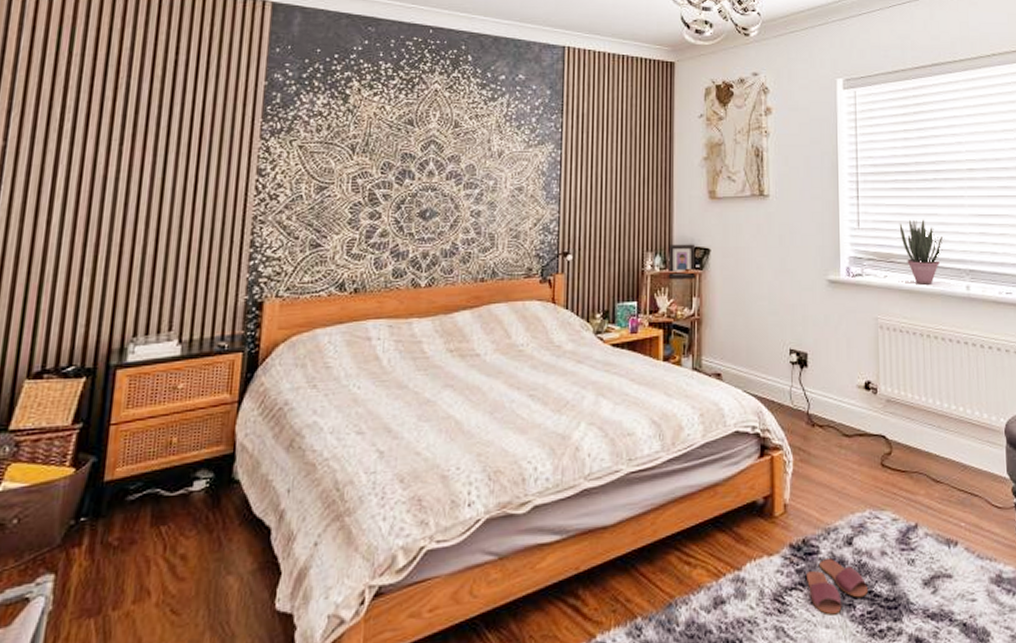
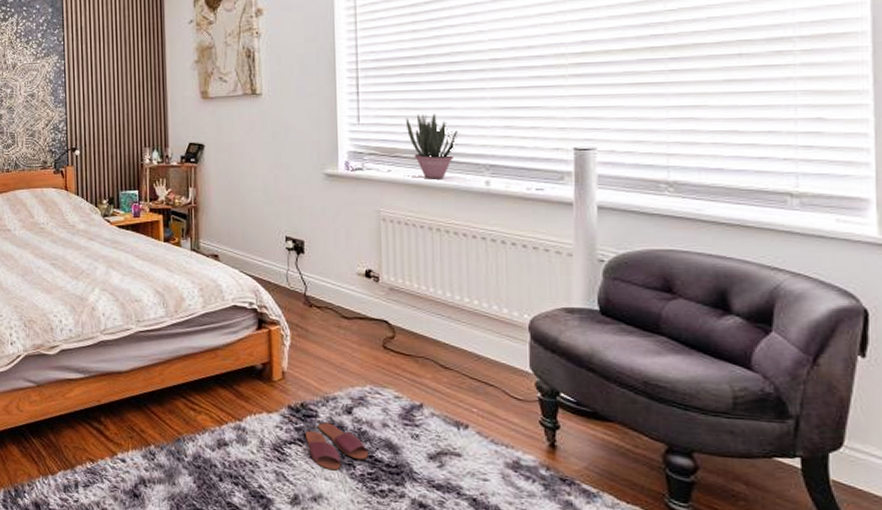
picture frame: present [668,244,696,278] -> none [164,140,191,171]

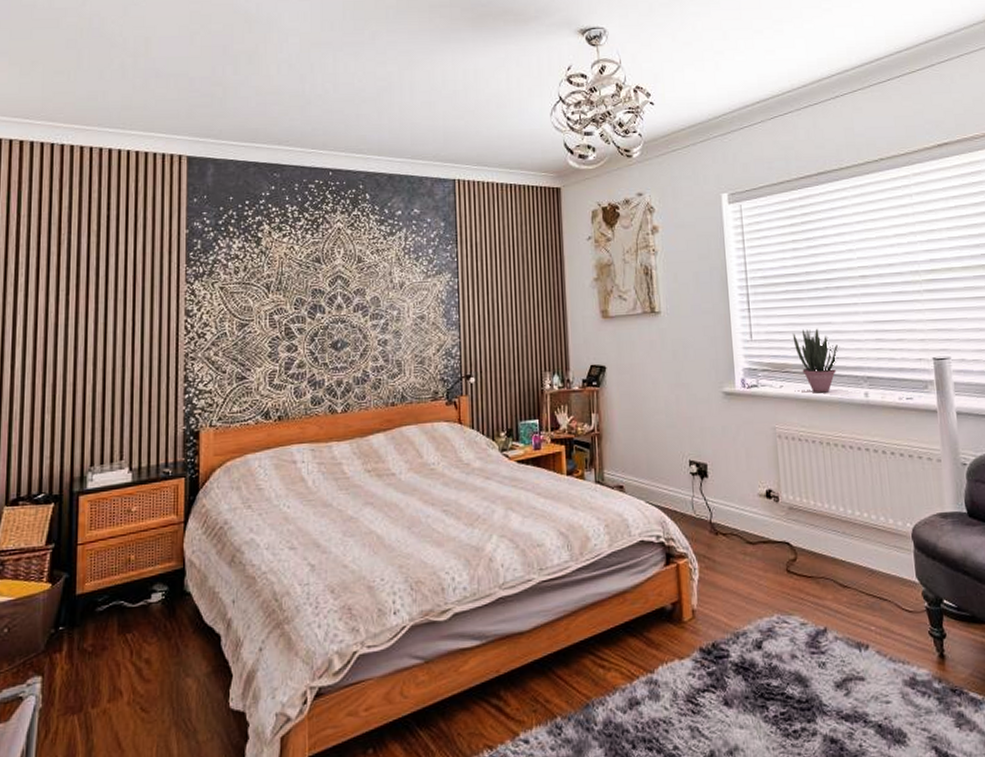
slippers: present [306,422,368,471] -> none [718,662,780,716]

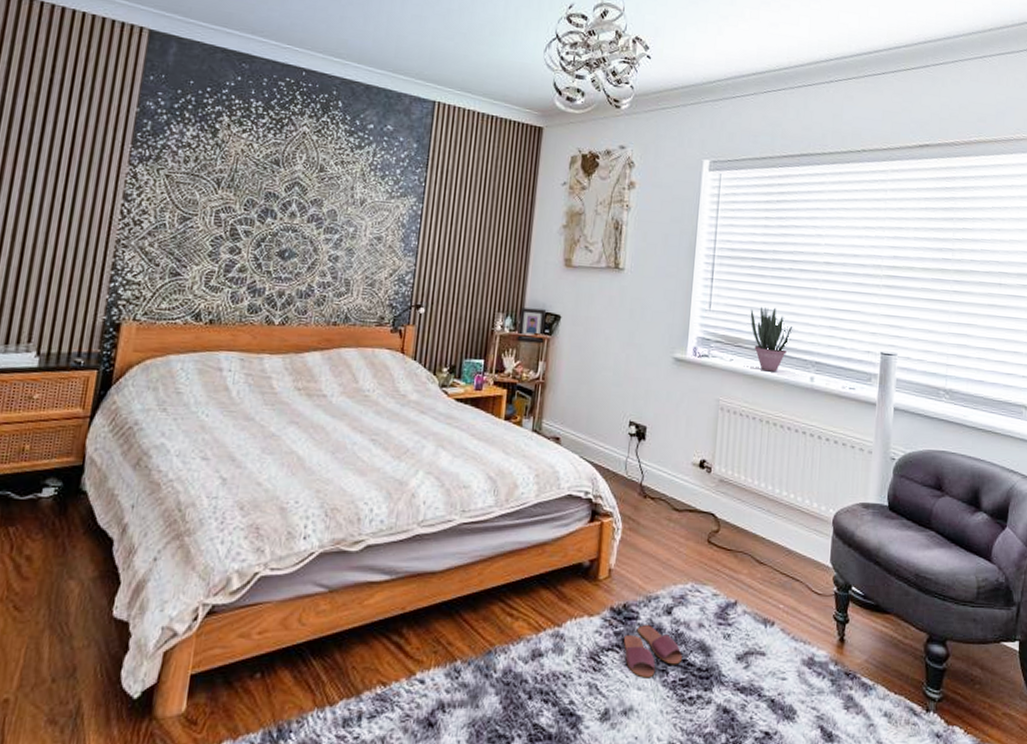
picture frame: none [565,362,593,396] -> present [517,307,546,343]
slippers: none [718,662,780,716] -> present [624,625,682,678]

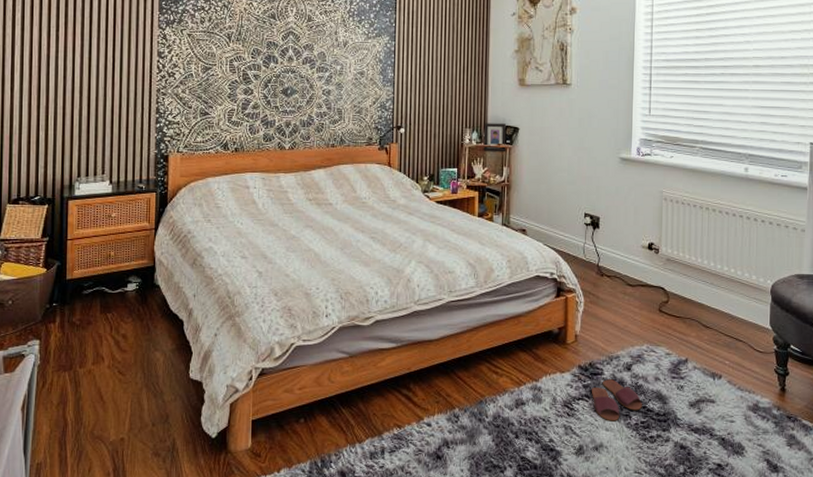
potted plant: present [750,306,795,372] -> none [687,108,728,165]

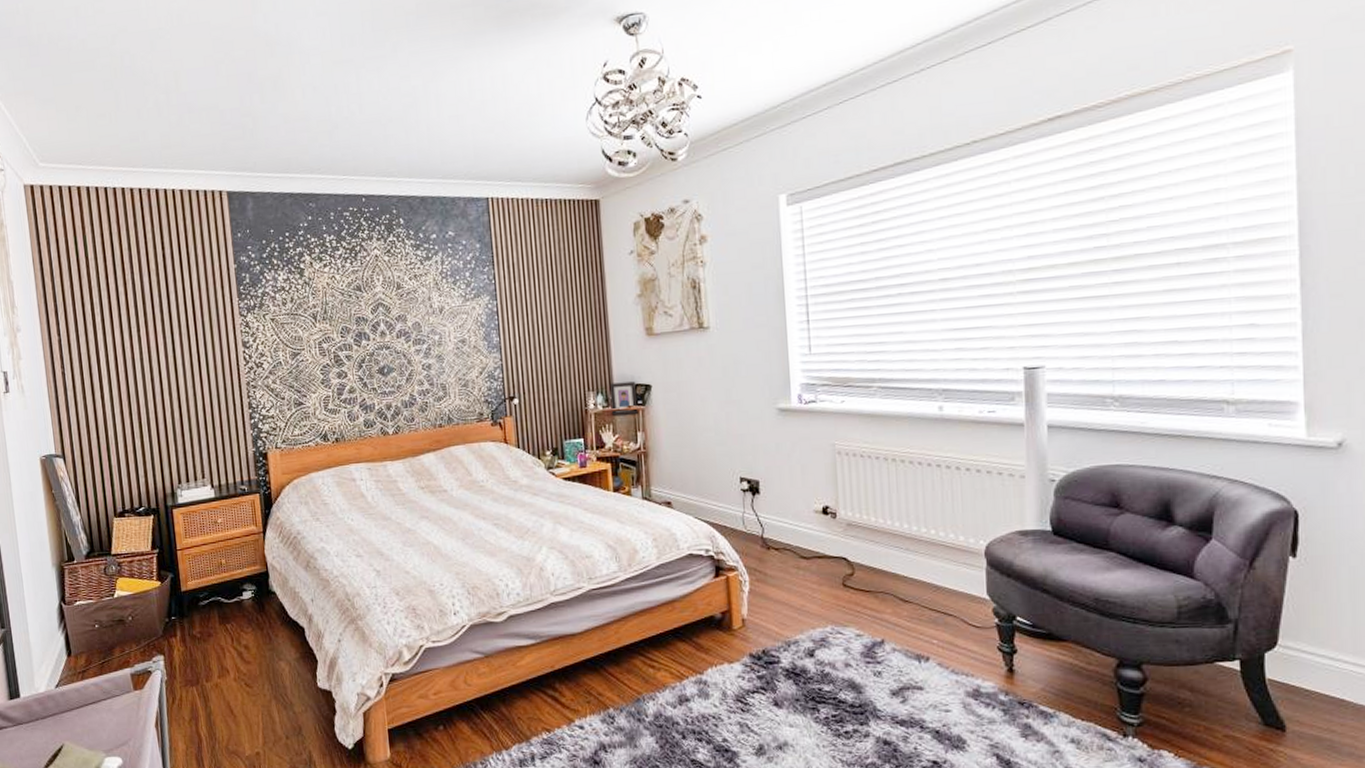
slippers: present [592,379,642,422] -> none [768,668,832,716]

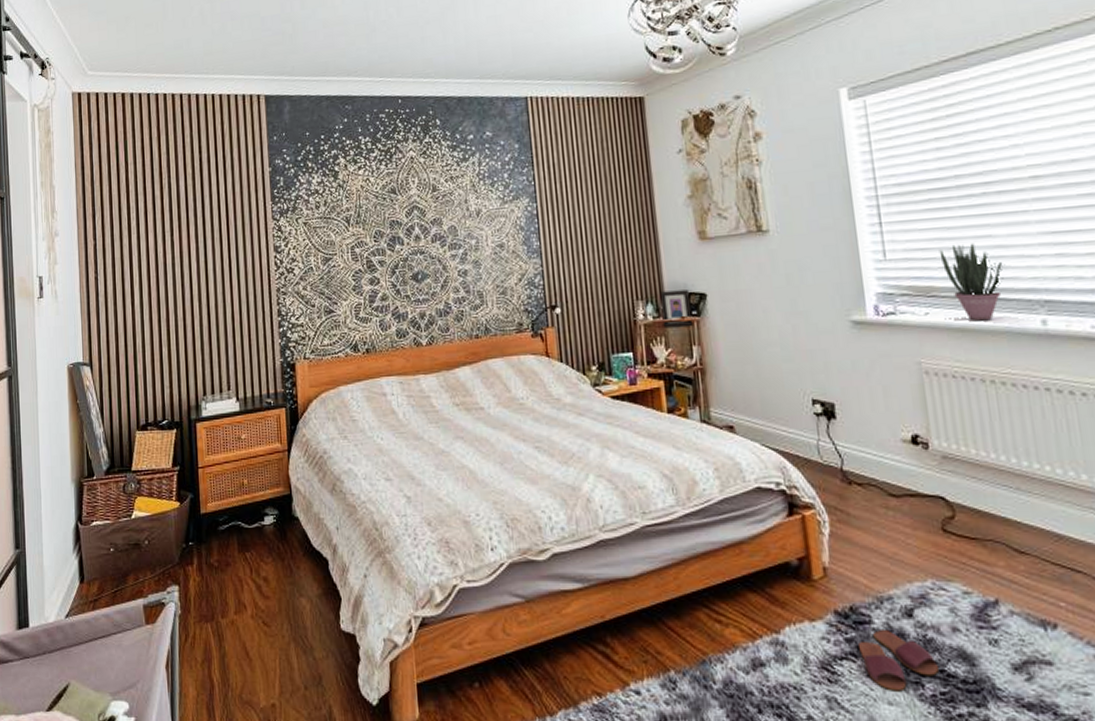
slippers: none [768,668,832,716] -> present [859,630,939,692]
potted plant: none [857,338,912,408] -> present [939,243,1005,321]

